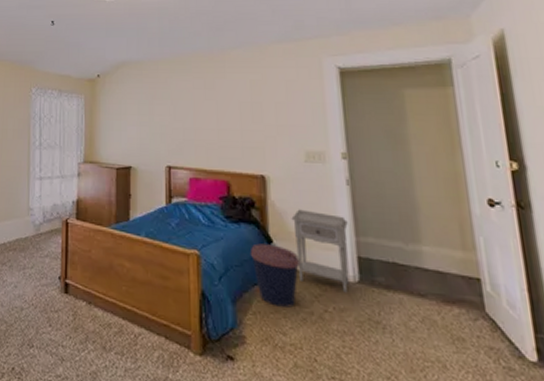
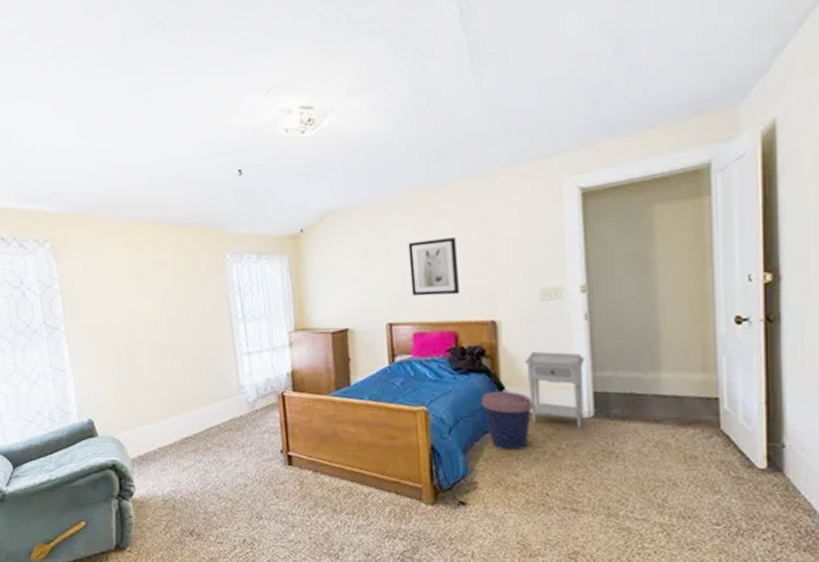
wall art: none [189,96,232,147] -> present [408,238,459,297]

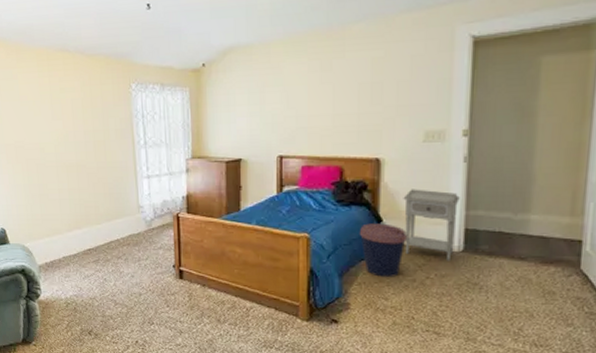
wall art: present [408,238,459,297] -> none [303,78,348,133]

